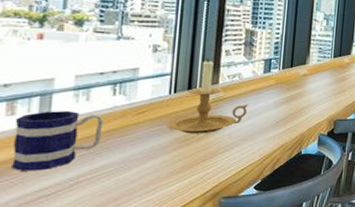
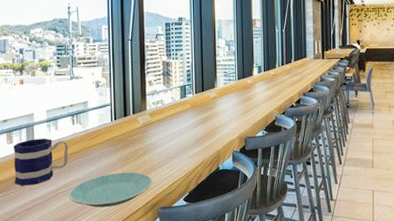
plate: none [96,155,217,198] -> present [69,171,153,208]
candle holder: present [166,58,248,134] -> none [112,89,171,154]

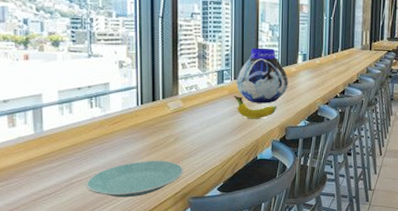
mug: present [13,138,69,186] -> none [16,121,86,174]
fruit: none [195,109,236,131] -> present [233,96,277,119]
vase: none [197,62,246,115] -> present [236,47,288,104]

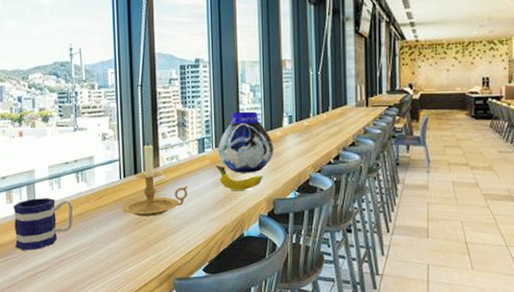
mug: none [16,121,86,174] -> present [13,197,74,250]
plate: present [86,160,184,198] -> none [74,236,168,277]
candle holder: none [138,72,206,141] -> present [121,142,188,217]

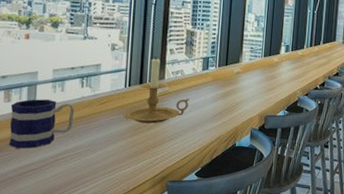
fruit: present [215,166,263,191] -> none [216,83,258,107]
vase: present [217,111,274,173] -> none [220,37,271,92]

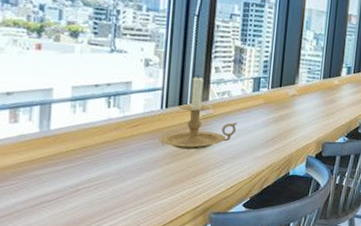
mug: present [9,99,75,149] -> none [17,120,100,177]

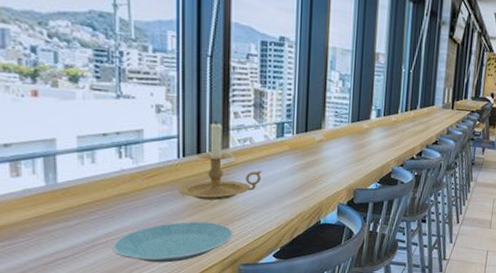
plate: none [94,169,208,209] -> present [112,221,234,263]

